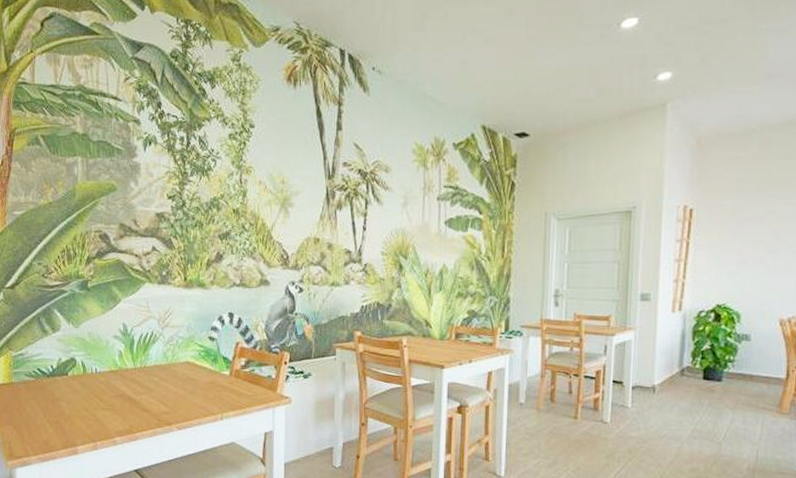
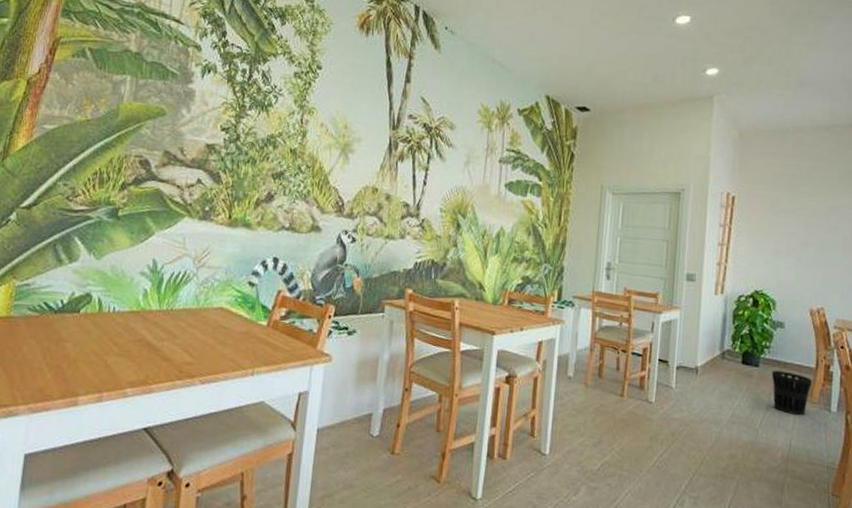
wastebasket: none [736,384,783,427] -> present [771,370,813,416]

